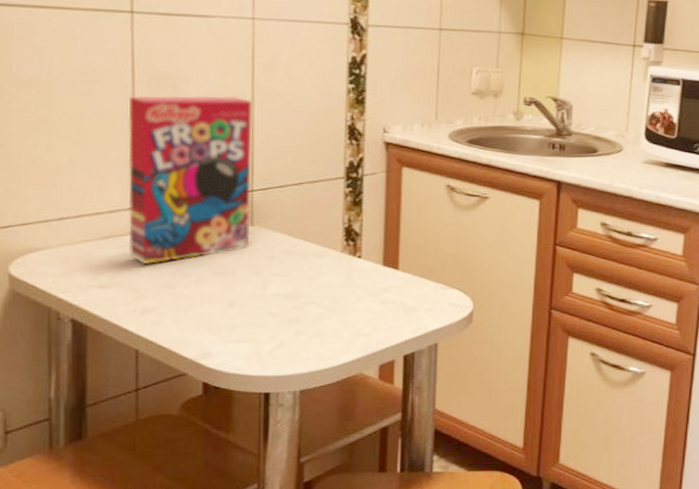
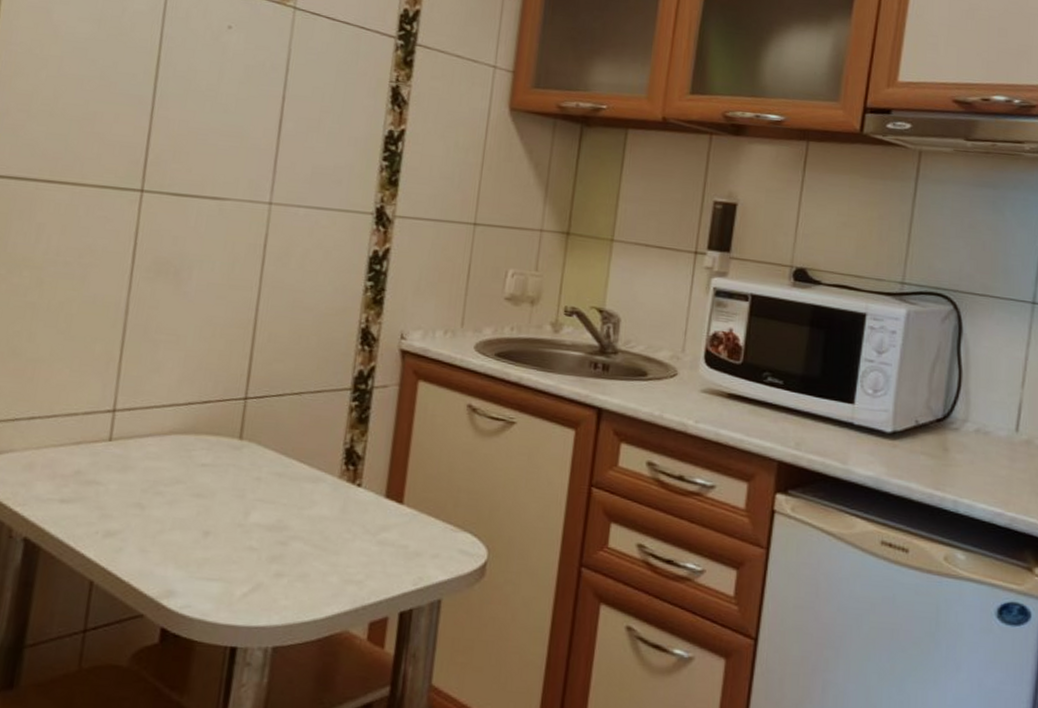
cereal box: present [128,95,252,265] -> none [100,282,258,479]

